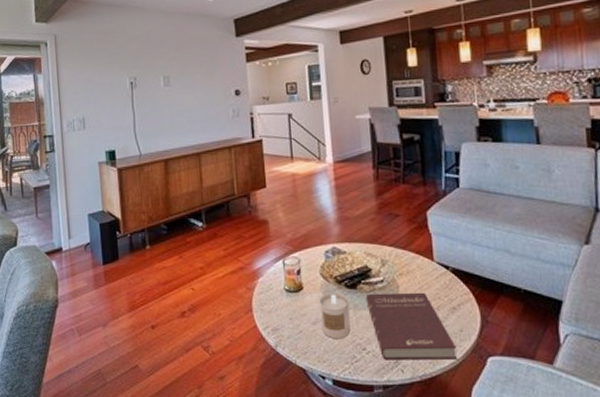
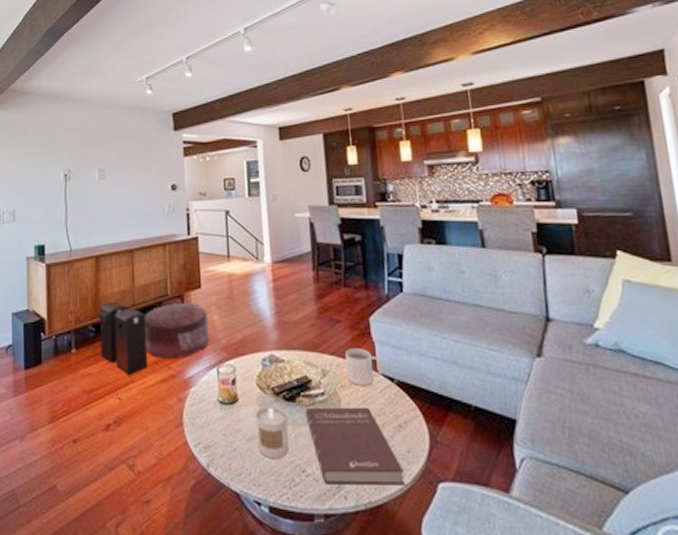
speaker: none [170,202,219,267] -> present [98,302,148,374]
pouf: none [212,201,276,253] -> present [144,302,210,358]
mug: none [402,240,438,273] -> present [344,348,383,386]

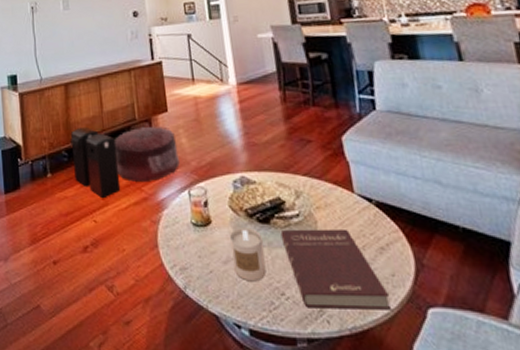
mug: present [344,348,383,386] -> none [317,169,360,207]

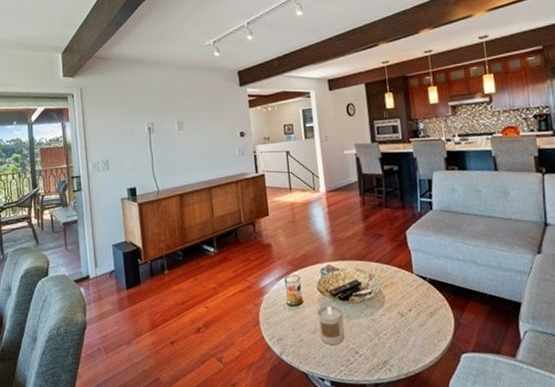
speaker: present [70,128,121,198] -> none [185,231,229,288]
pouf: present [114,126,180,182] -> none [223,228,278,274]
book: present [280,228,391,310] -> none [357,300,435,362]

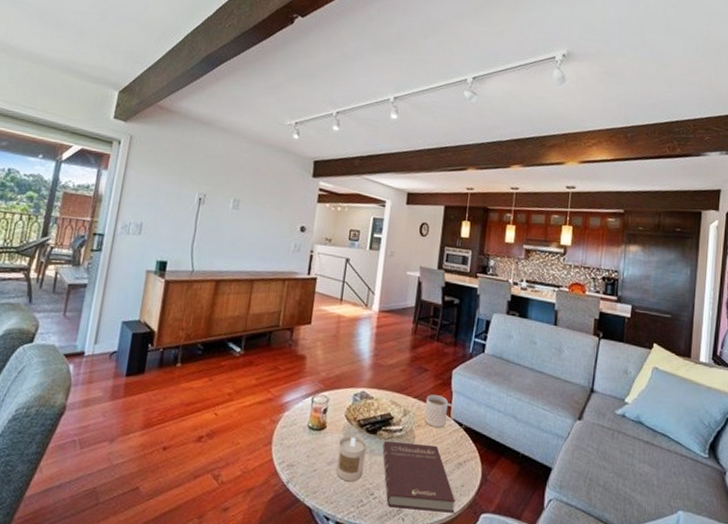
book: none [357,300,435,362] -> present [382,440,455,513]
mug: none [387,256,417,285] -> present [424,394,455,428]

